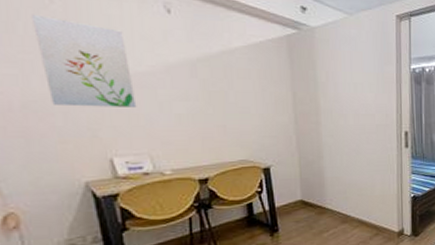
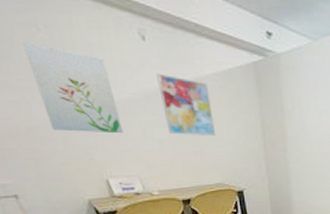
wall art: none [180,45,241,109] -> present [157,73,215,136]

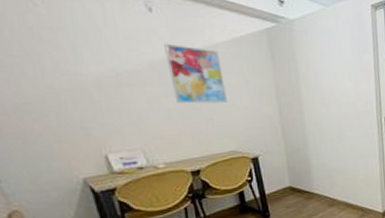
wall art: present [22,42,124,133] -> none [15,18,127,107]

